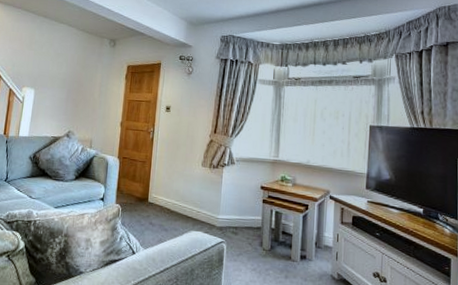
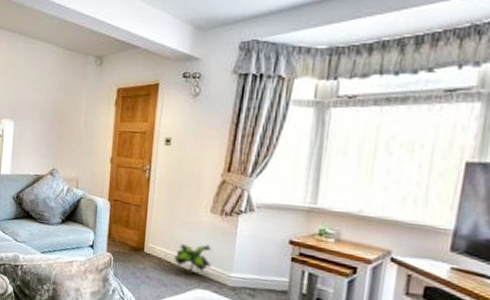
decorative plant: none [173,192,203,220] -> present [174,243,211,276]

